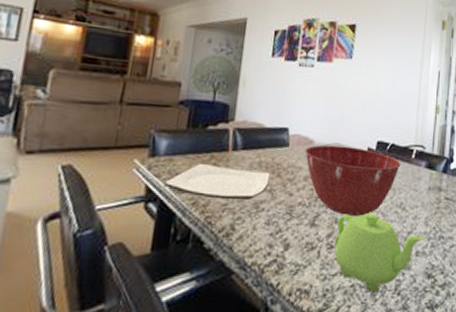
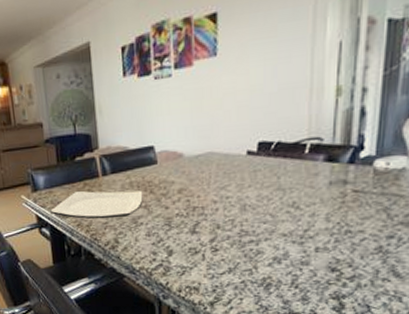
mixing bowl: present [305,144,401,216] -> none [175,153,291,221]
teapot: present [335,212,424,293] -> none [219,215,325,287]

